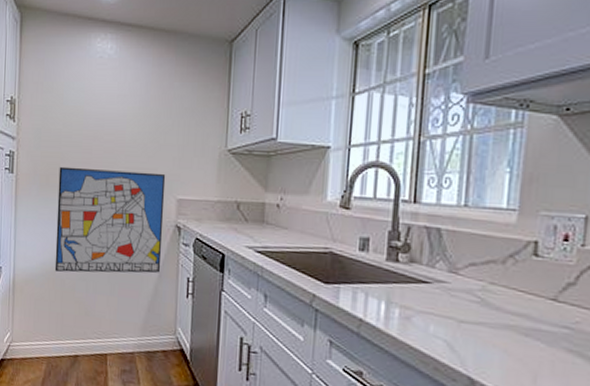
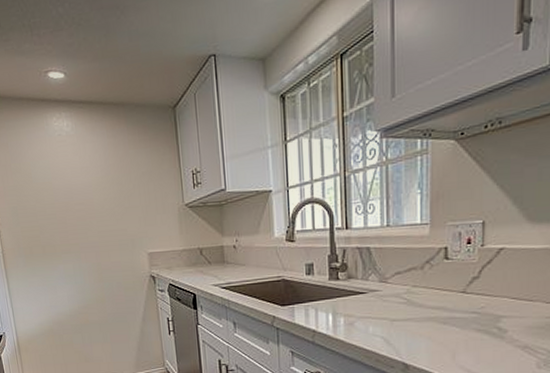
wall art: present [54,166,166,274] -> none [39,232,144,330]

